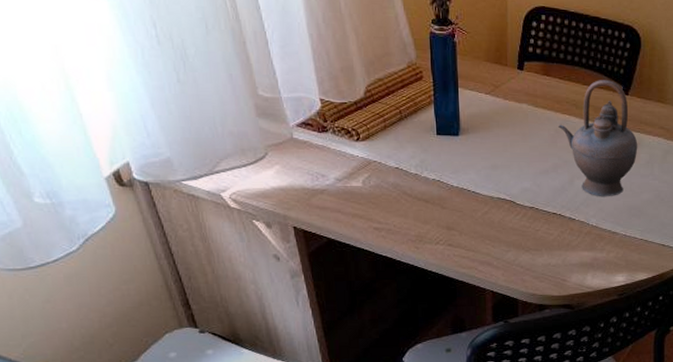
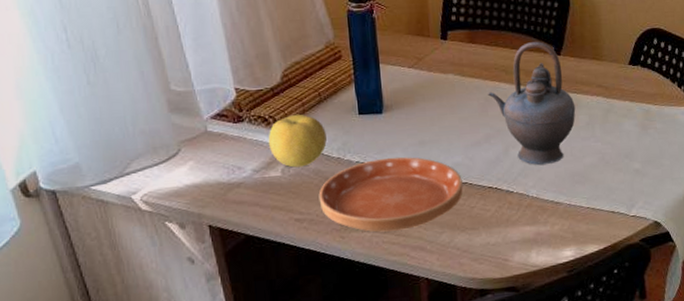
fruit: none [350,129,406,180] -> present [268,114,327,168]
saucer: none [396,178,530,246] -> present [318,157,463,232]

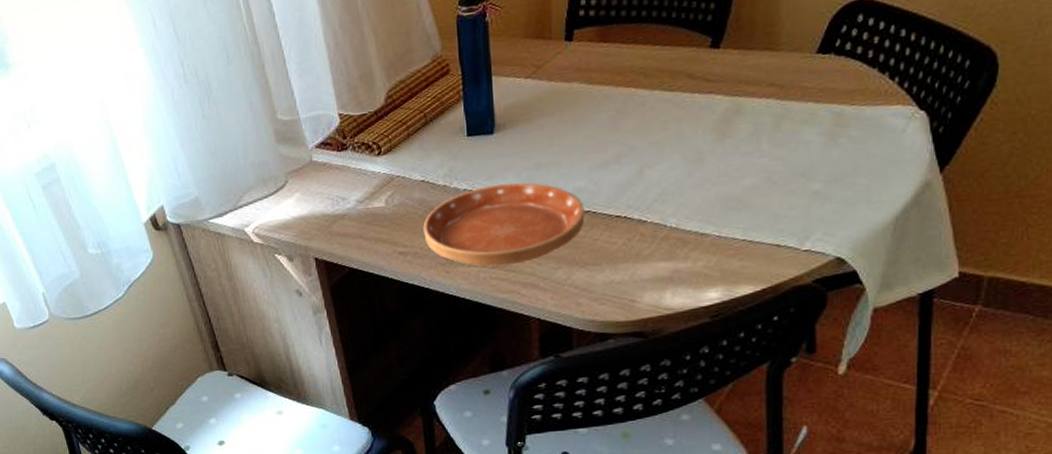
fruit: present [268,114,327,168] -> none [371,138,432,198]
teapot: present [488,42,576,166] -> none [621,33,736,189]

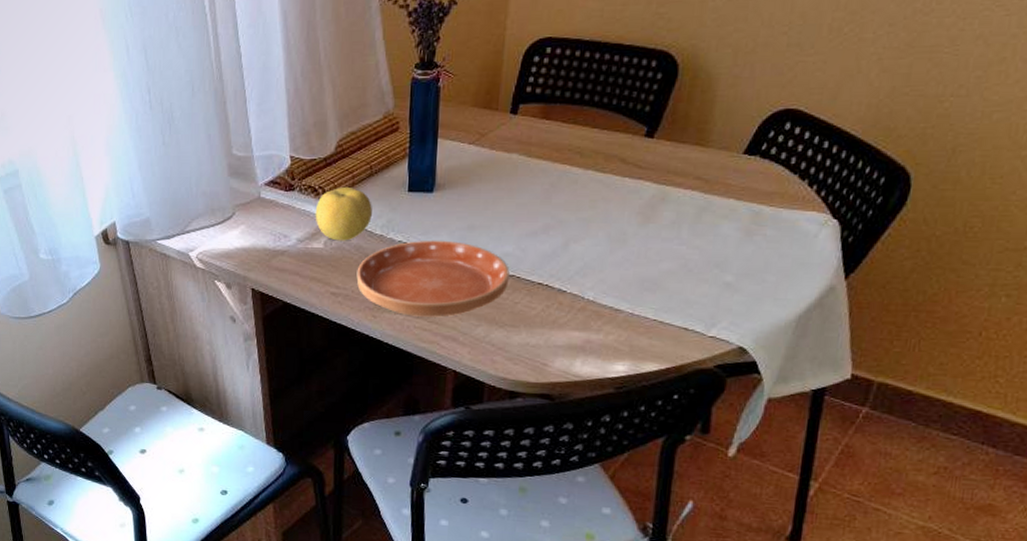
fruit: none [371,138,432,198] -> present [315,186,372,241]

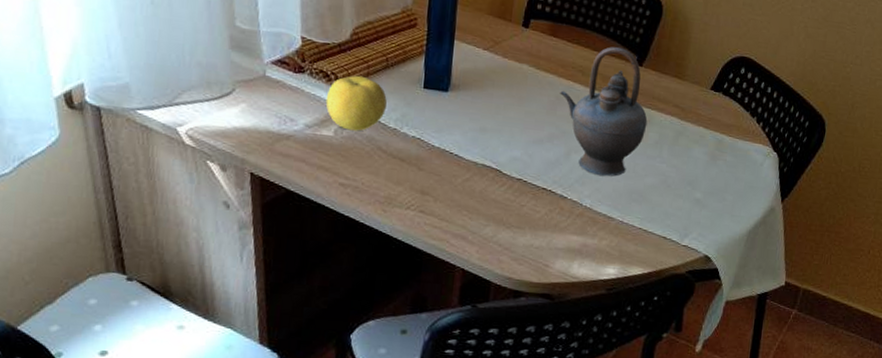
saucer: present [356,240,510,317] -> none [367,137,517,216]
teapot: none [555,121,662,266] -> present [560,46,648,177]

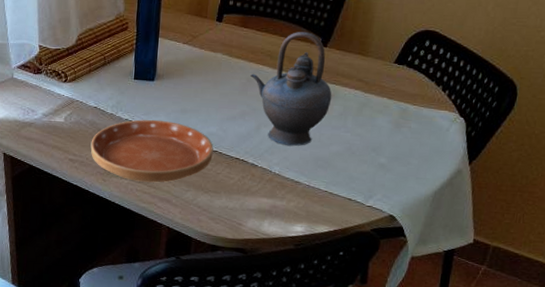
fruit: present [325,75,387,131] -> none [58,72,105,117]
saucer: none [367,137,517,216] -> present [90,119,213,183]

